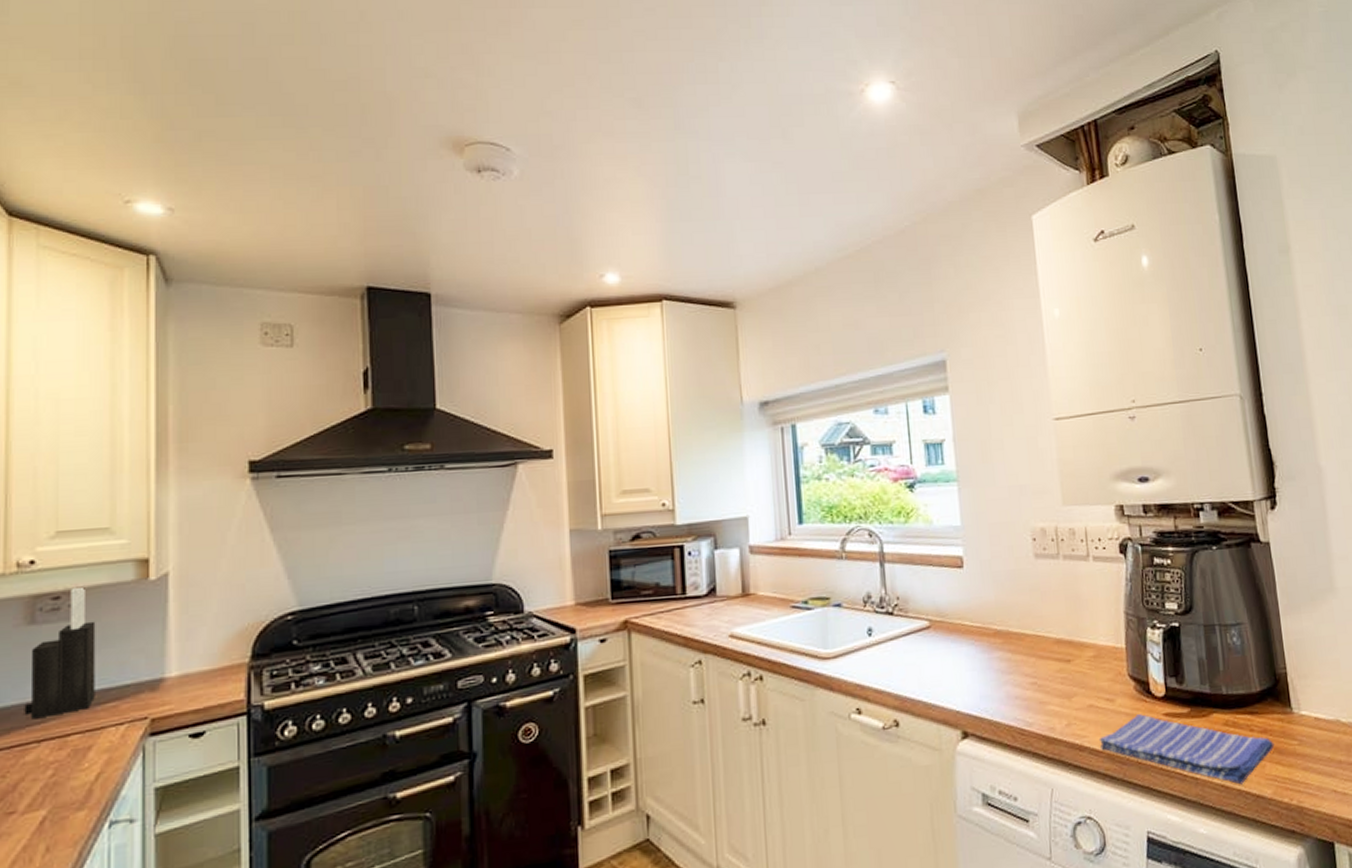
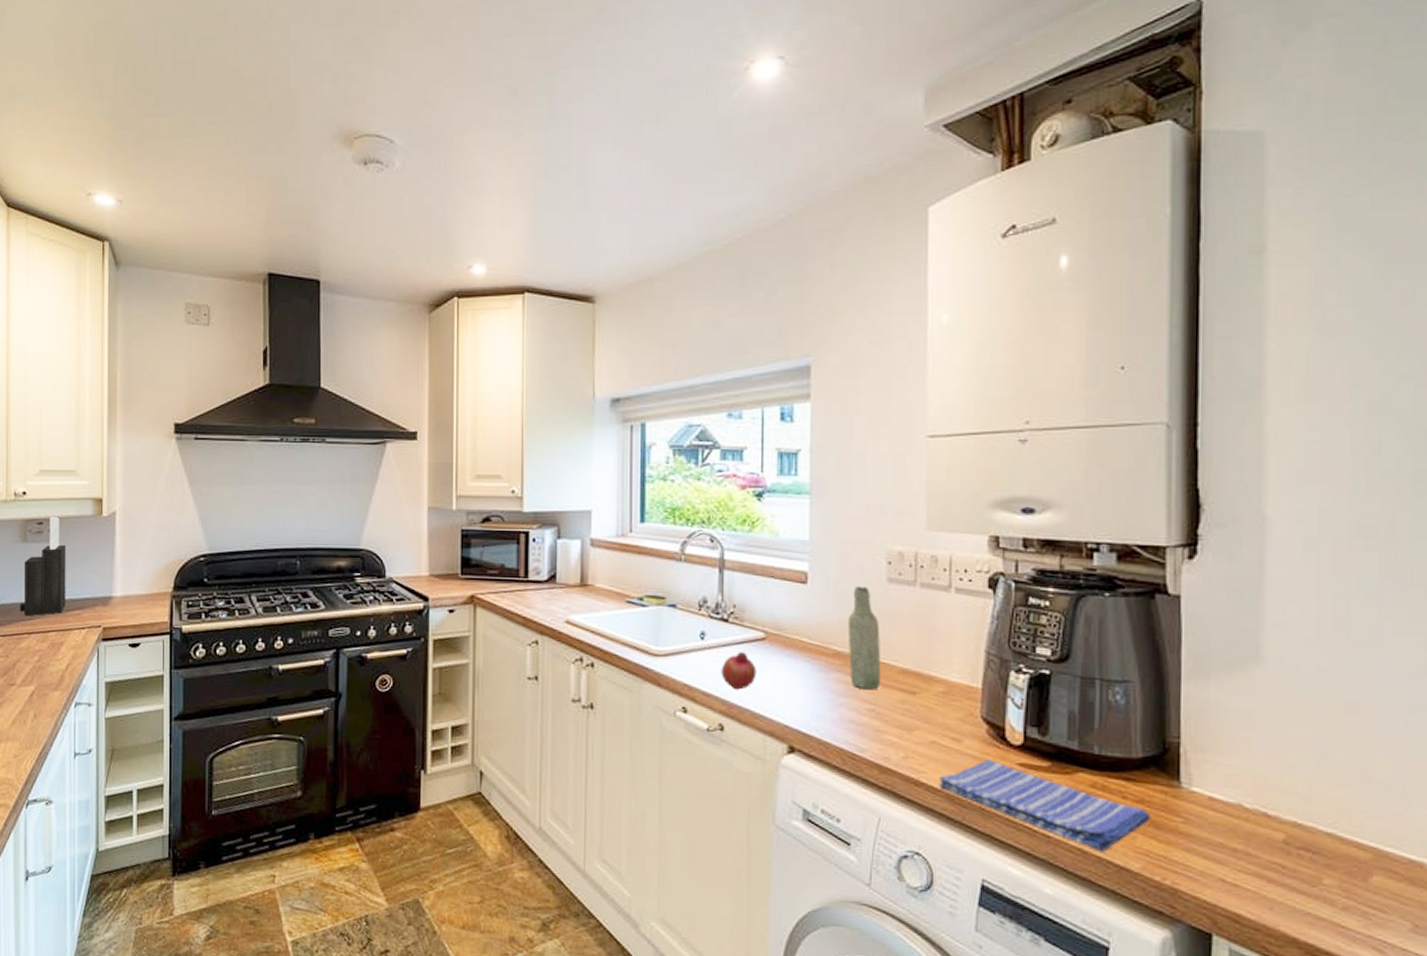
fruit: none [890,643,926,683] -> present [721,652,757,690]
bottle: none [1003,564,1039,665] -> present [847,586,881,690]

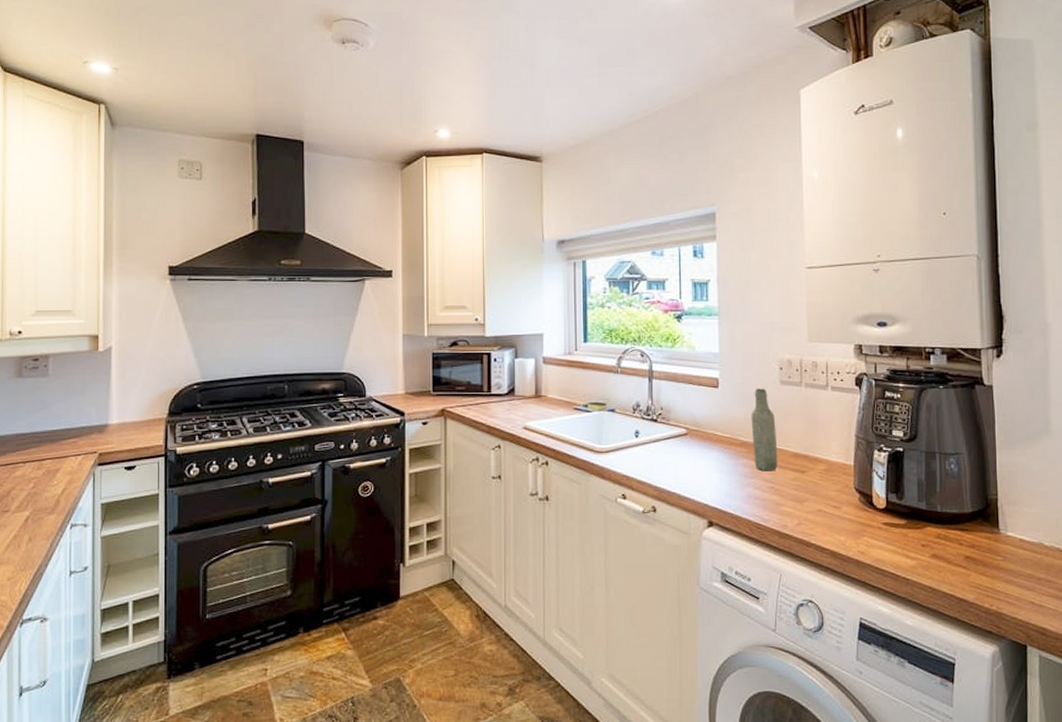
knife block: present [20,514,66,616] -> none [15,351,62,446]
fruit: present [721,652,757,690] -> none [652,446,681,478]
dish towel: present [938,759,1152,852] -> none [824,521,980,588]

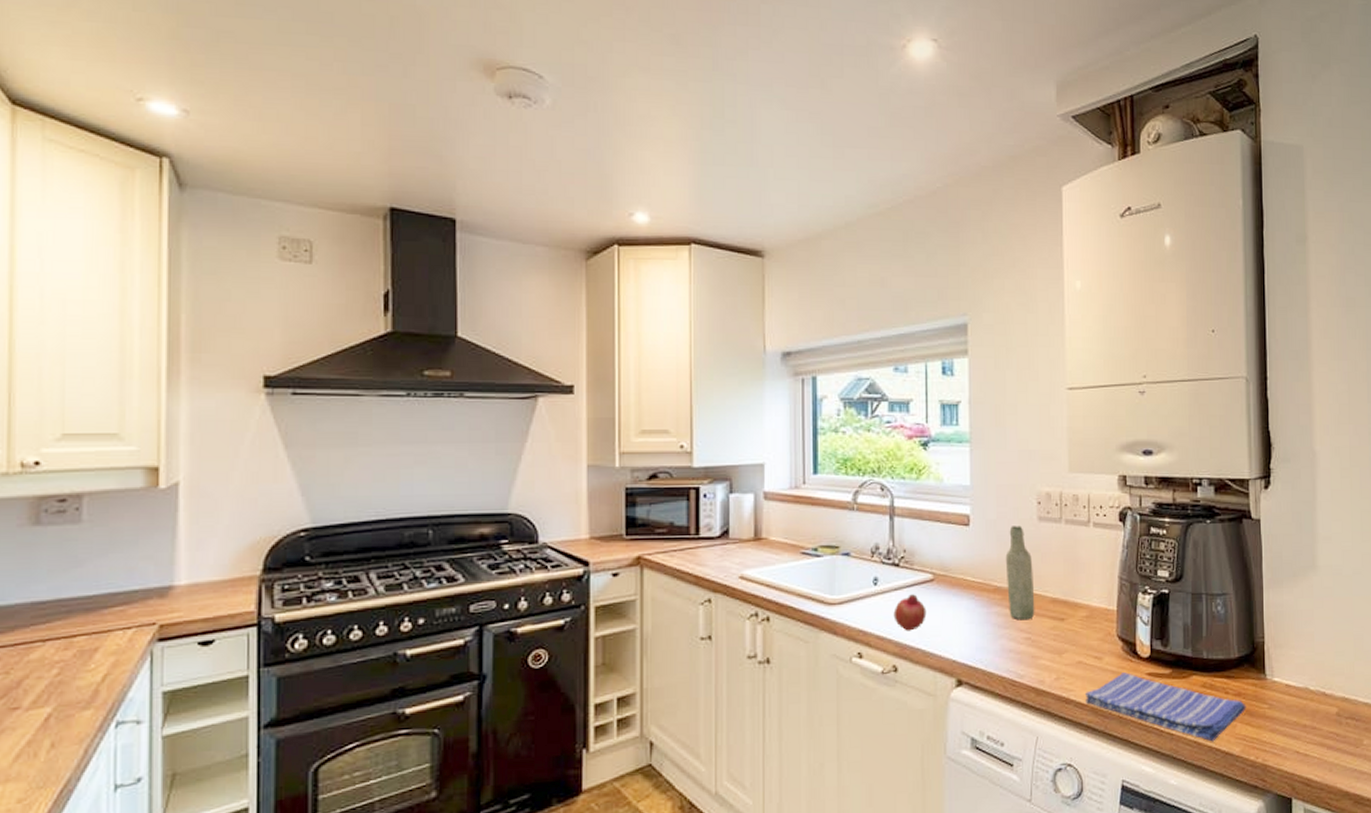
fruit: none [652,446,681,478] -> present [893,594,927,631]
dish towel: none [824,521,980,588] -> present [1084,672,1247,742]

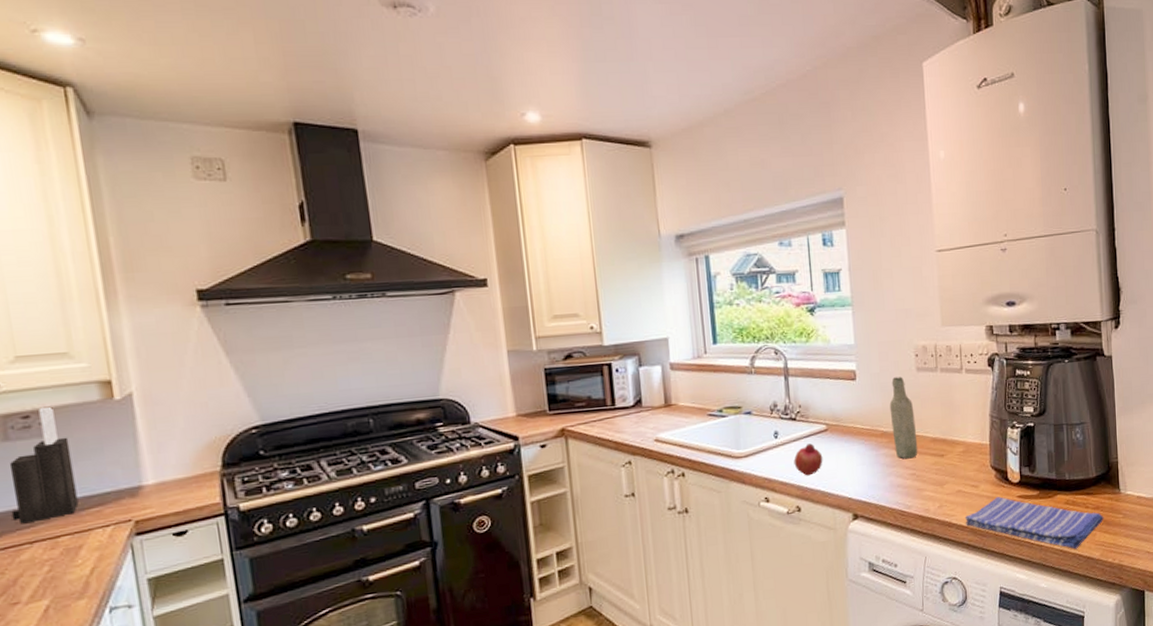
knife block: none [28,489,103,619] -> present [9,404,79,524]

